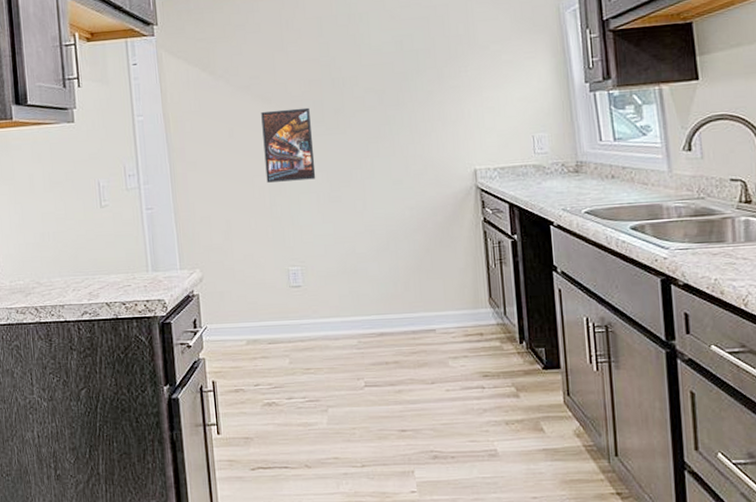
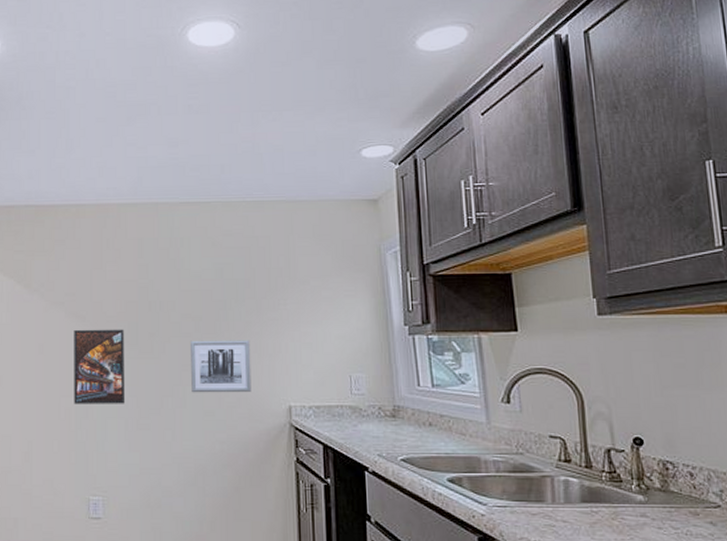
wall art: none [375,109,437,164] -> present [191,340,252,393]

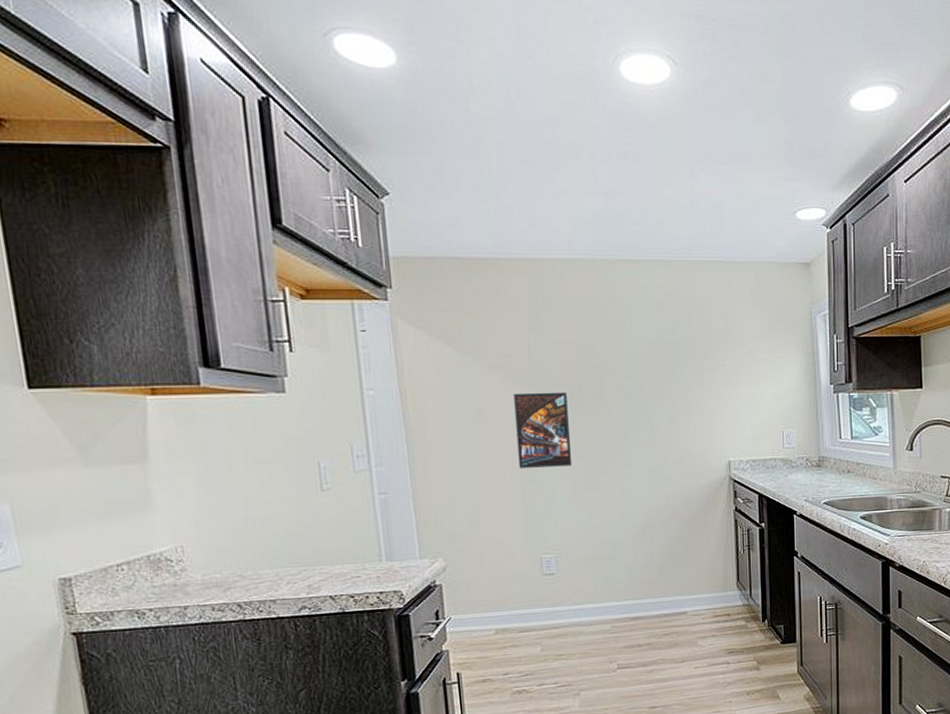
wall art: present [191,340,252,393] -> none [635,400,694,453]

